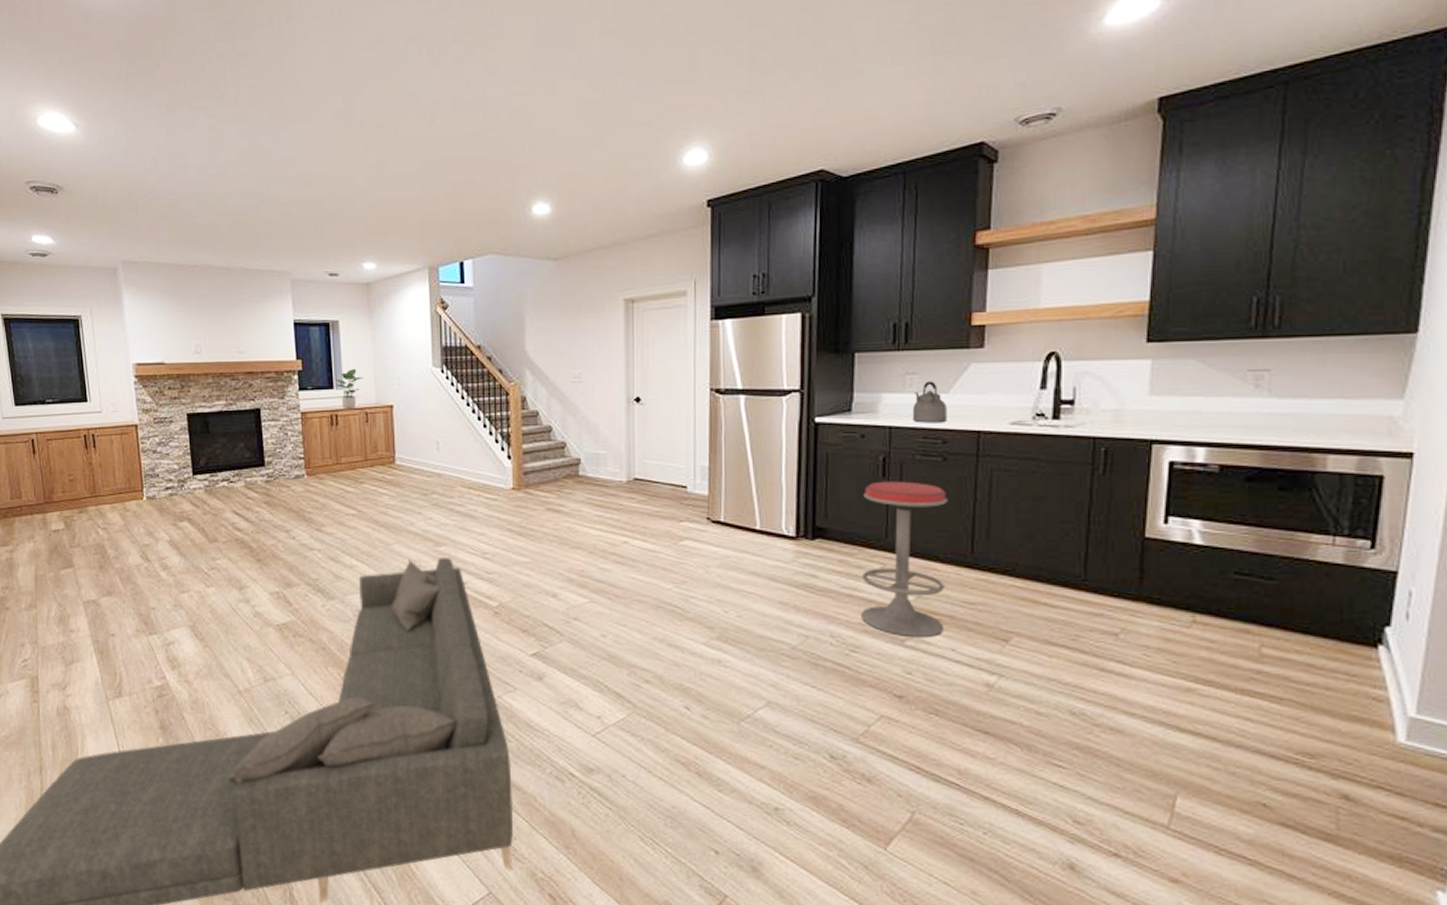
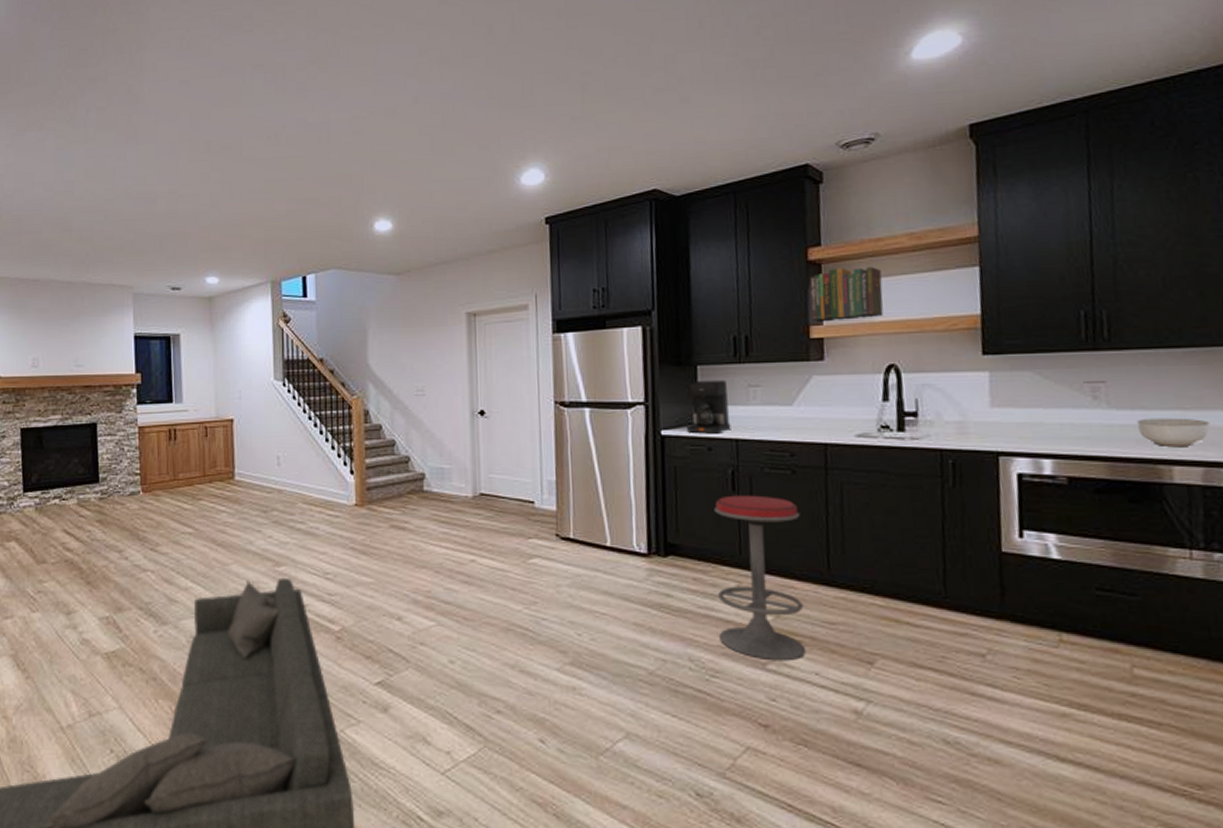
potted plant: present [334,368,364,409] -> none [174,381,204,423]
coffee maker: none [841,367,885,421] -> present [687,379,731,434]
kettle: present [912,381,947,423] -> none [757,393,793,436]
books: none [974,251,1050,309] -> present [809,267,884,323]
bowl: none [1296,406,1371,436] -> present [1136,417,1210,448]

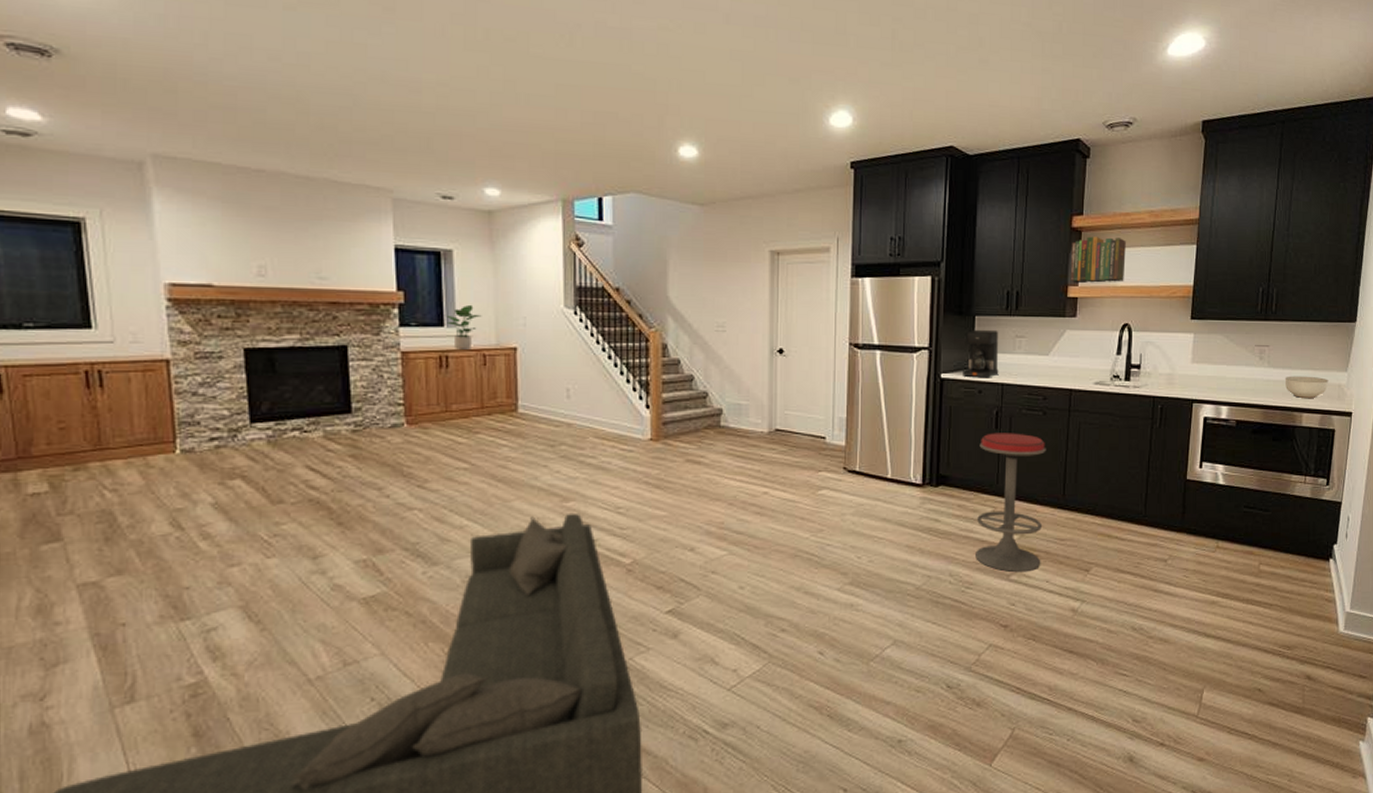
potted plant: none [174,381,204,423] -> present [445,304,482,350]

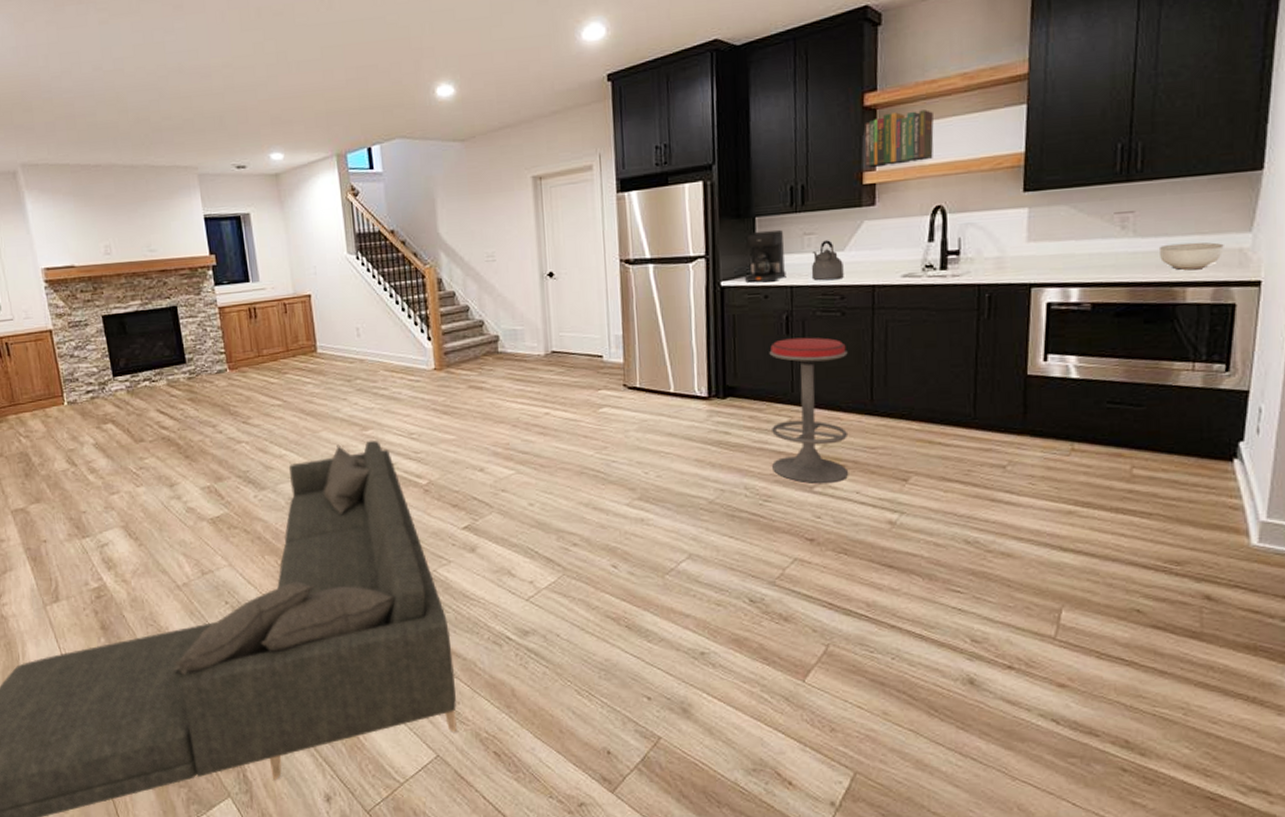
potted plant: present [445,304,482,350] -> none [249,260,279,301]
kettle: none [1020,344,1047,382] -> present [811,240,844,281]

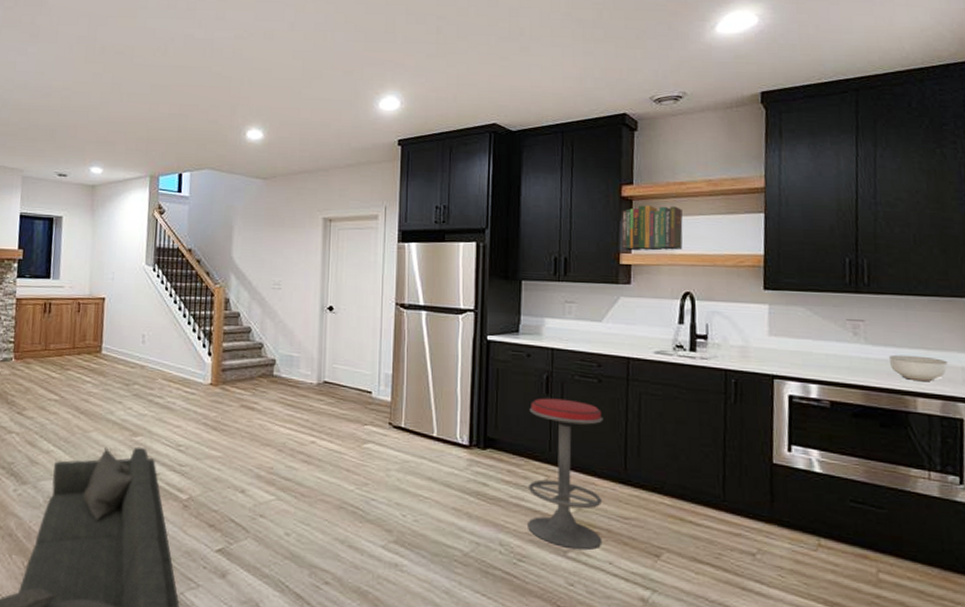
coffee maker: present [745,229,786,283] -> none [510,293,548,342]
kettle: present [811,240,844,281] -> none [571,310,601,348]

